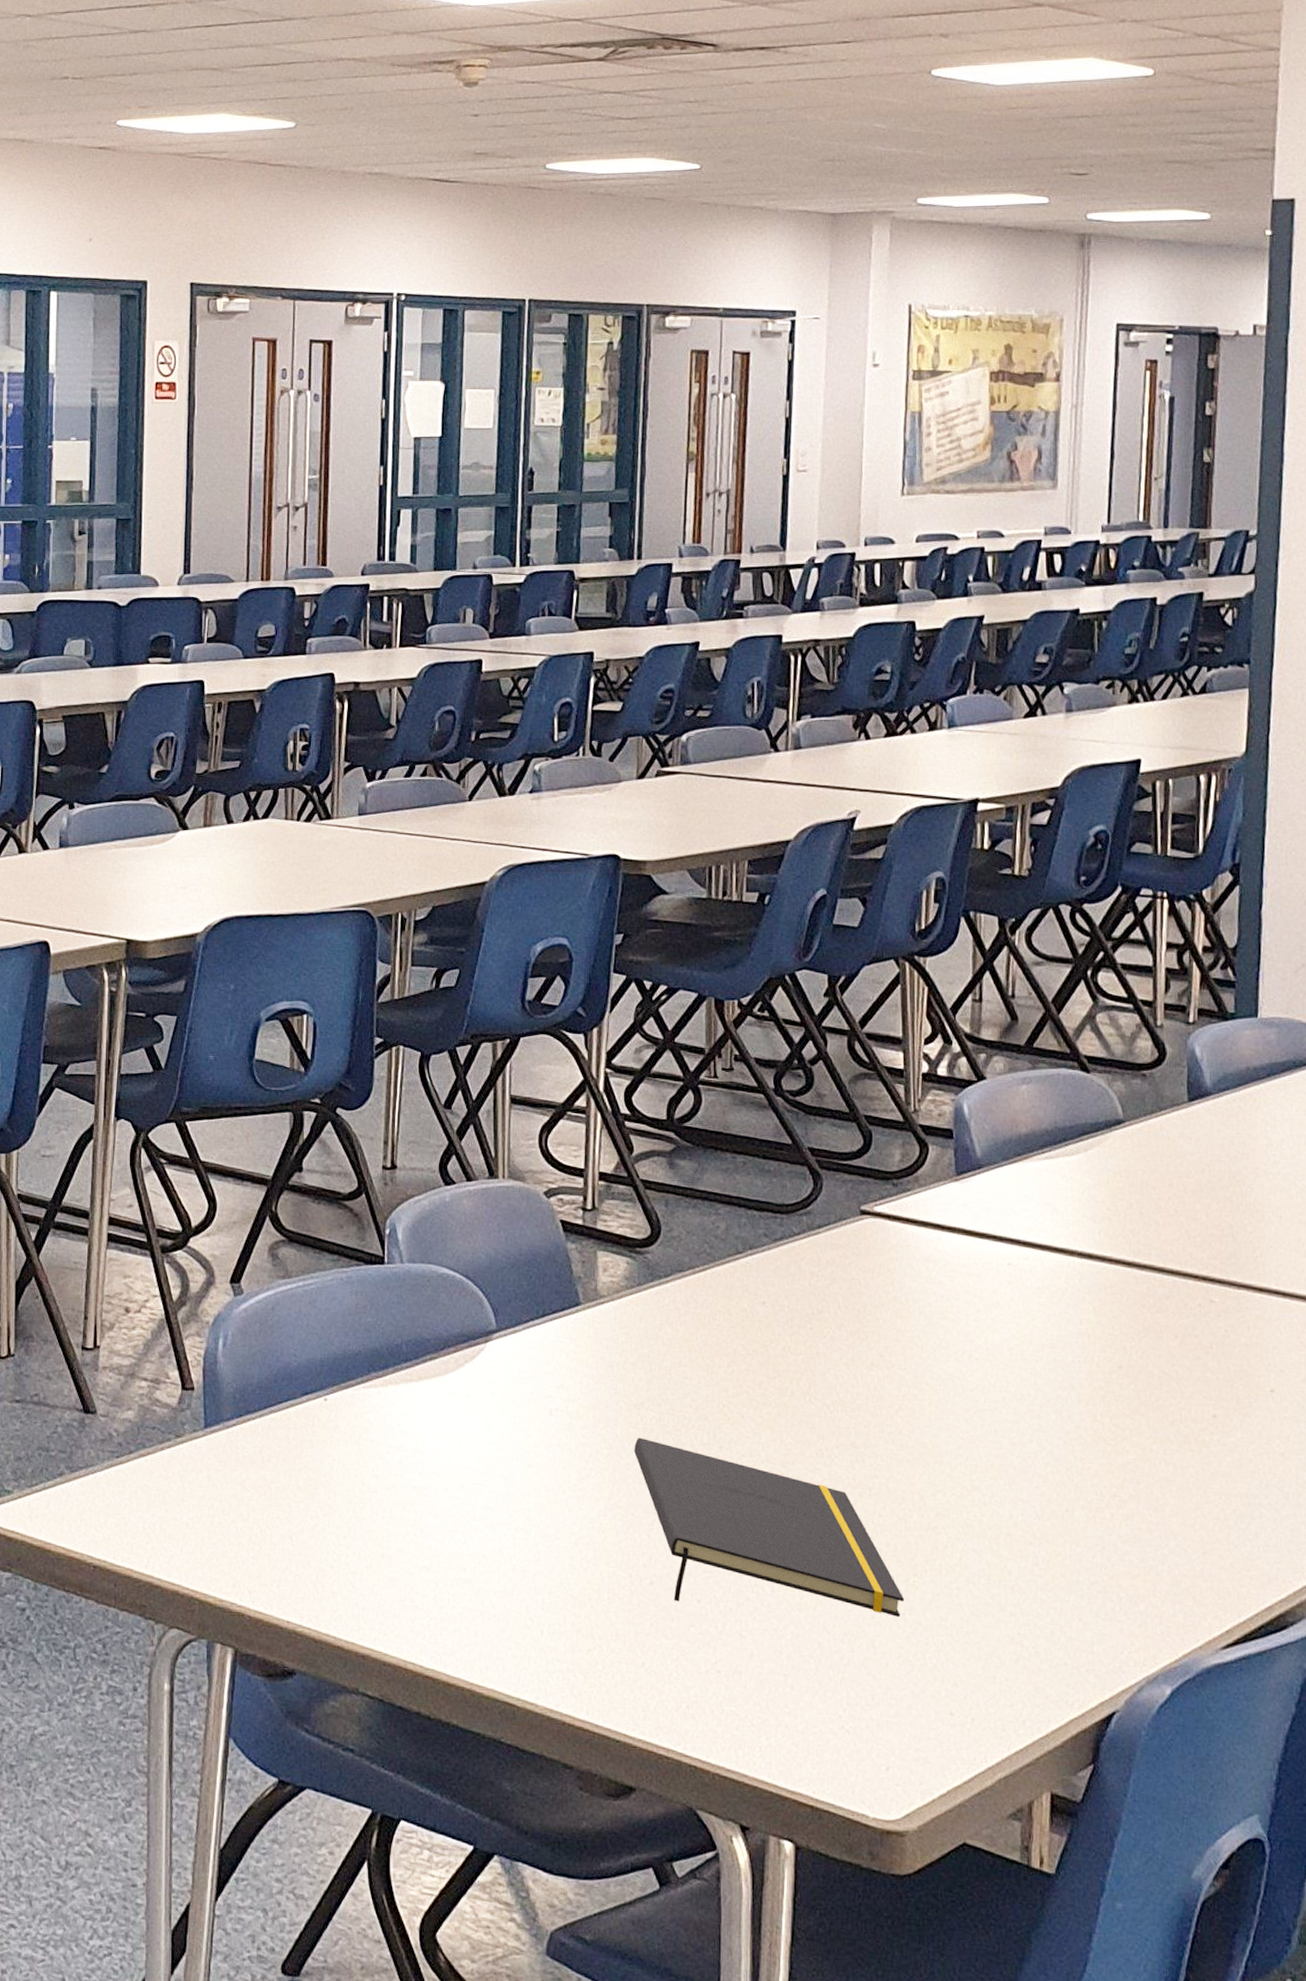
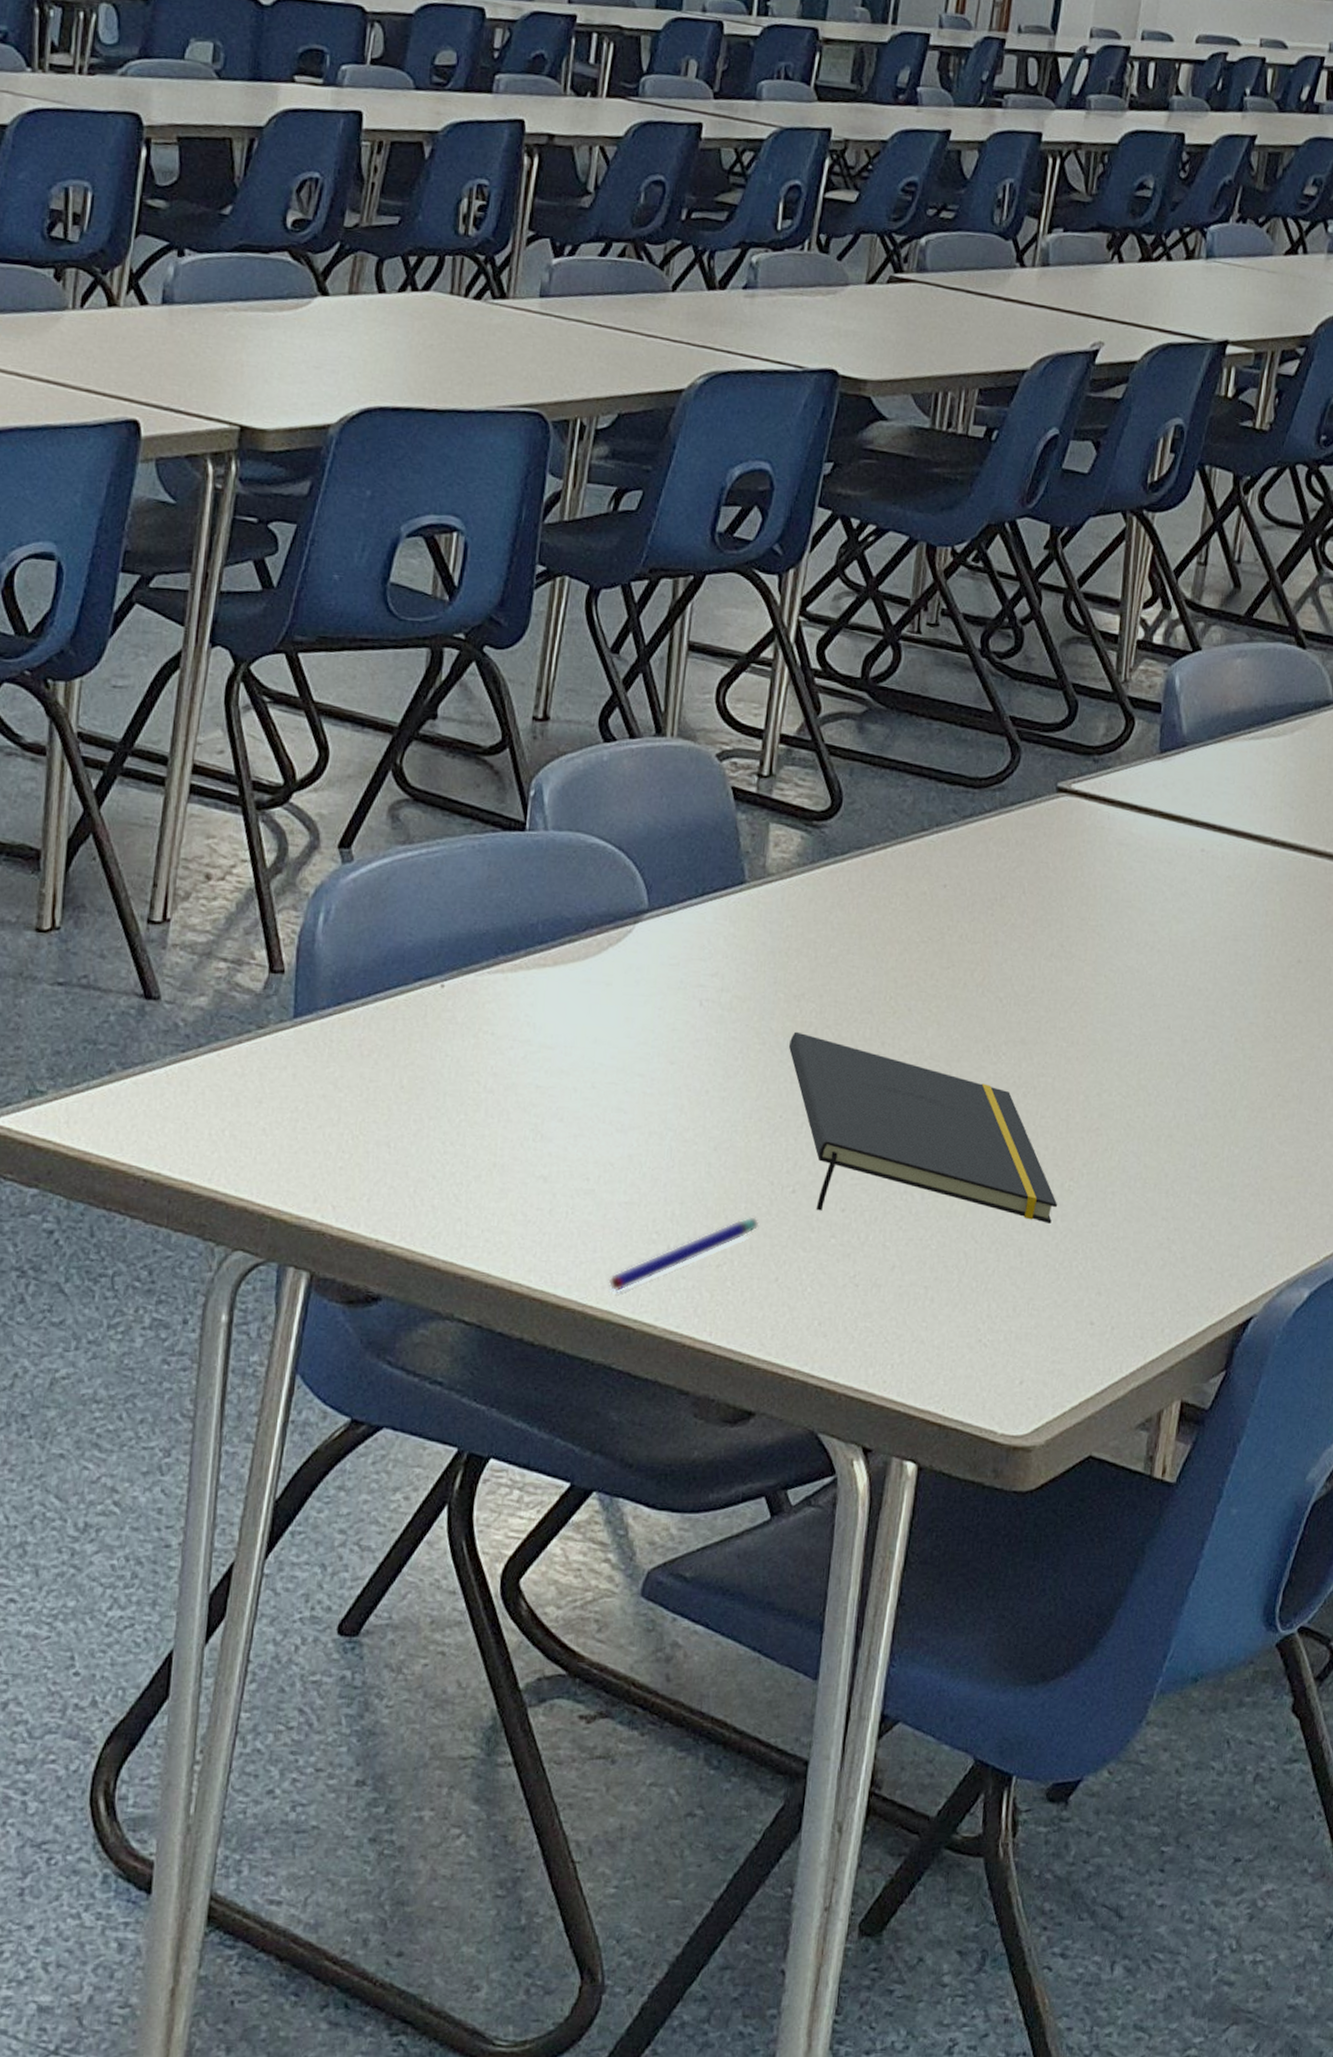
pen: none [492,1606,623,1672] -> present [609,1216,760,1292]

